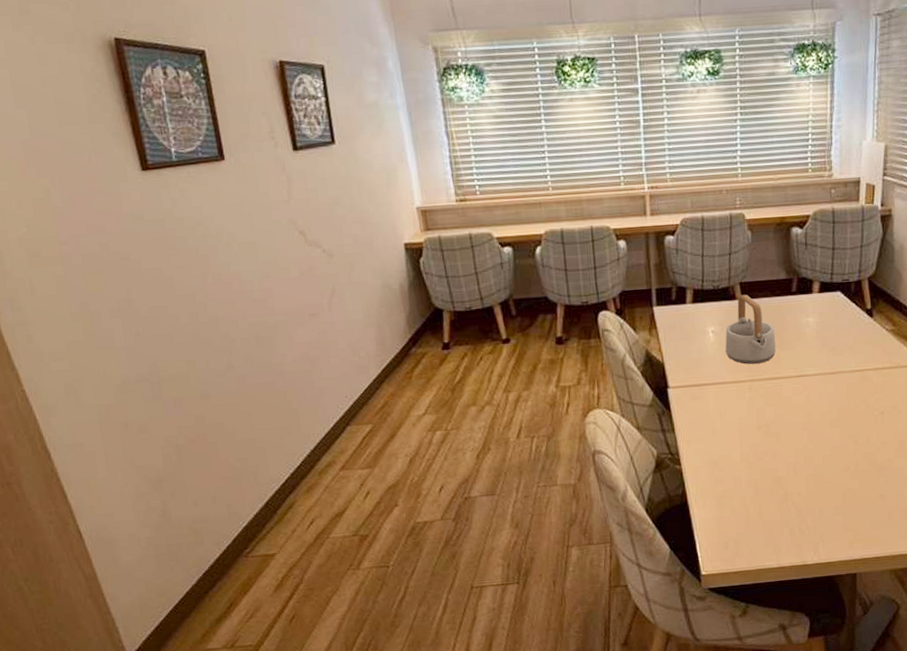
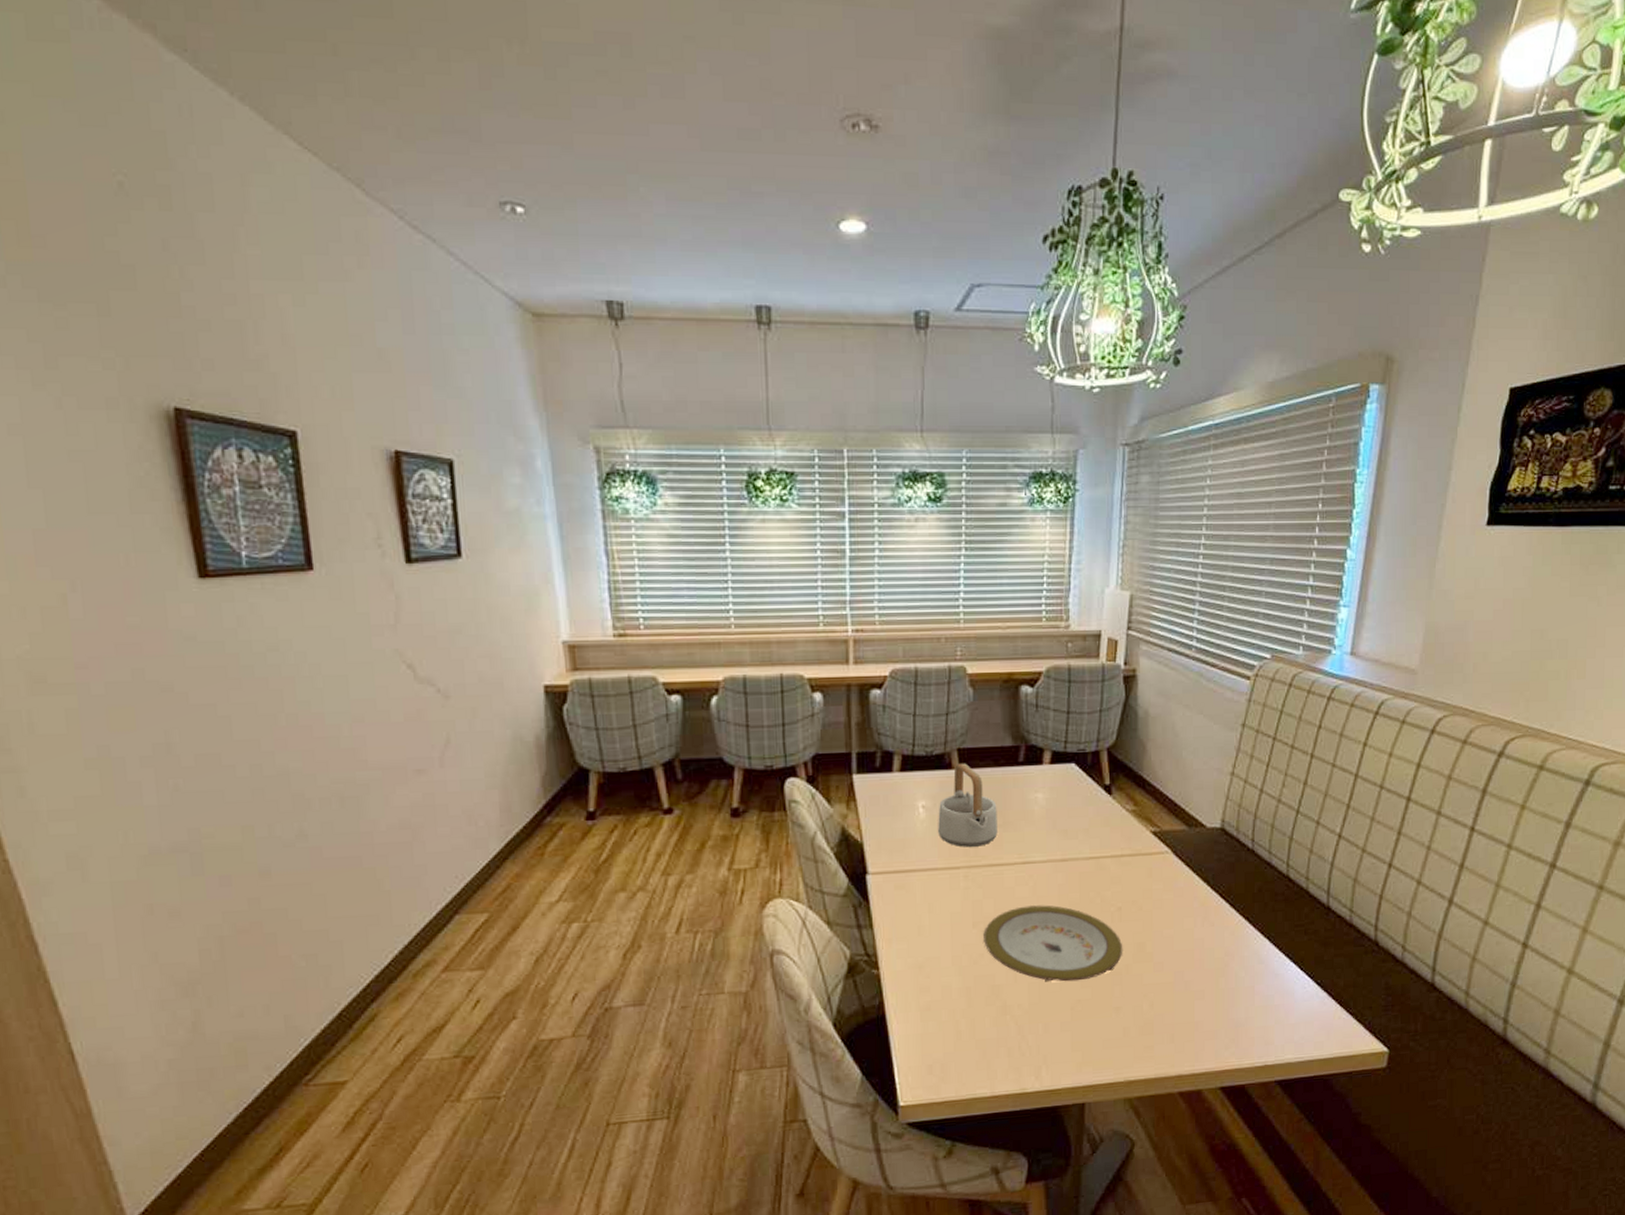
plate: none [767,410,885,474] -> present [983,905,1122,982]

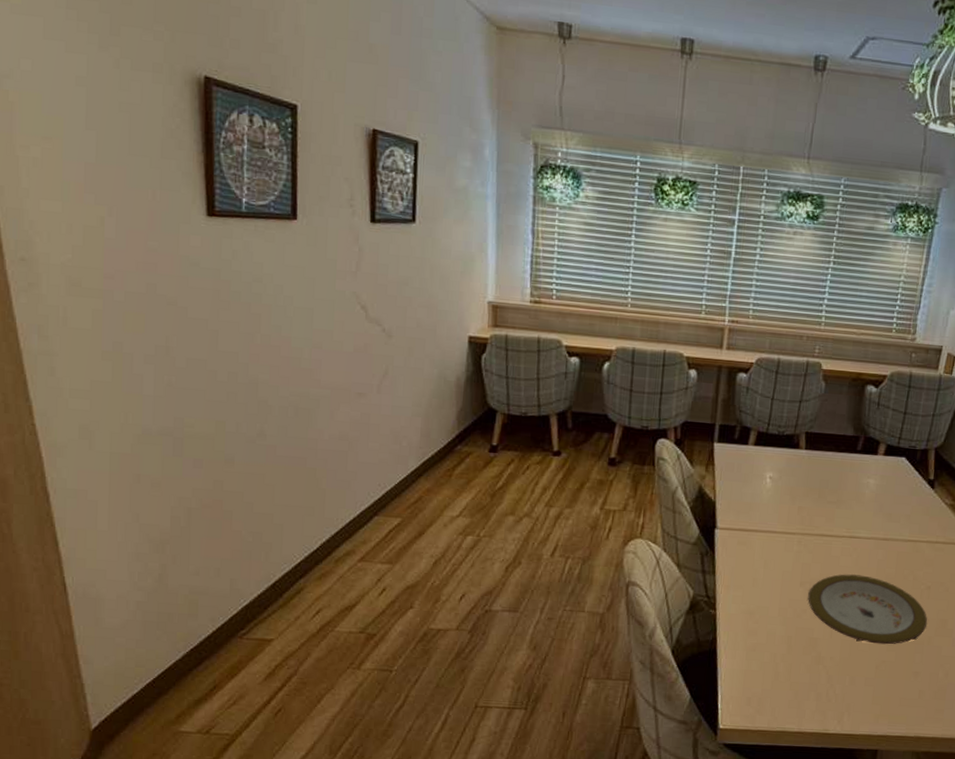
teapot: present [938,763,998,847] -> none [780,444,834,518]

